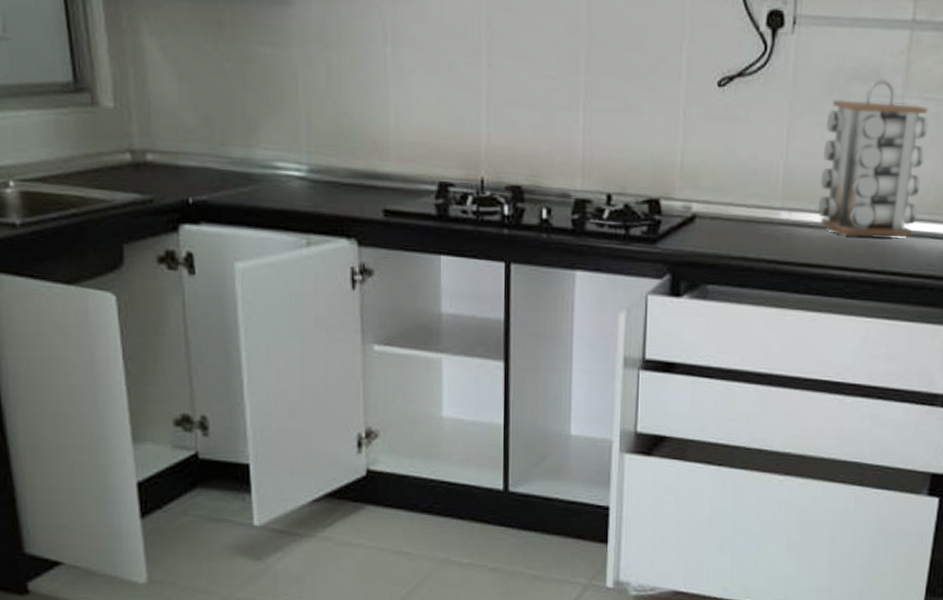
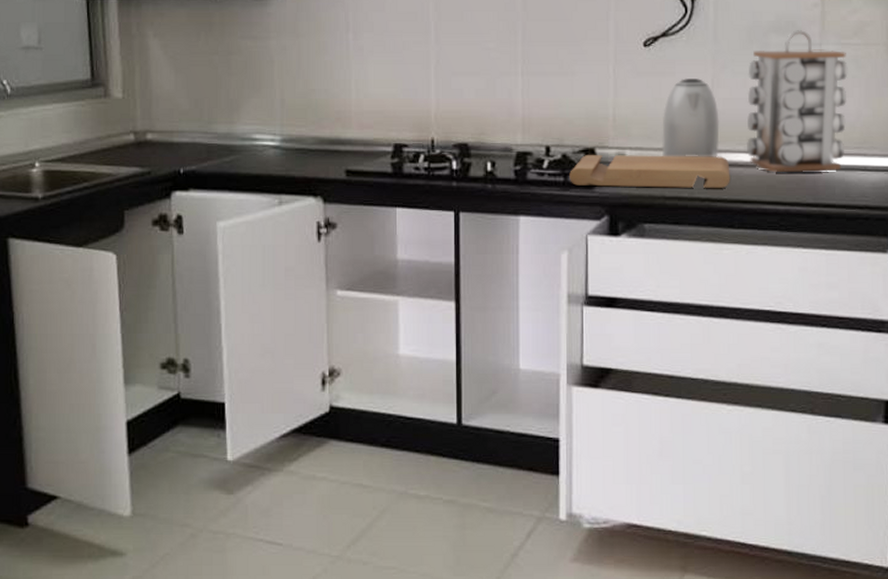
cutting board: none [631,206,800,251] -> present [569,155,730,189]
kettle: none [731,126,793,216] -> present [662,78,720,157]

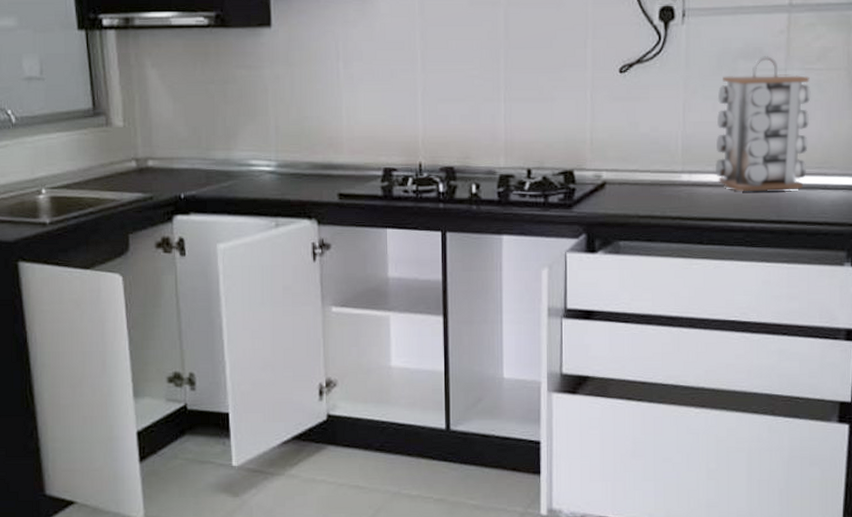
cutting board: present [569,155,730,189] -> none [549,176,700,208]
kettle: present [662,78,720,157] -> none [636,103,690,178]

